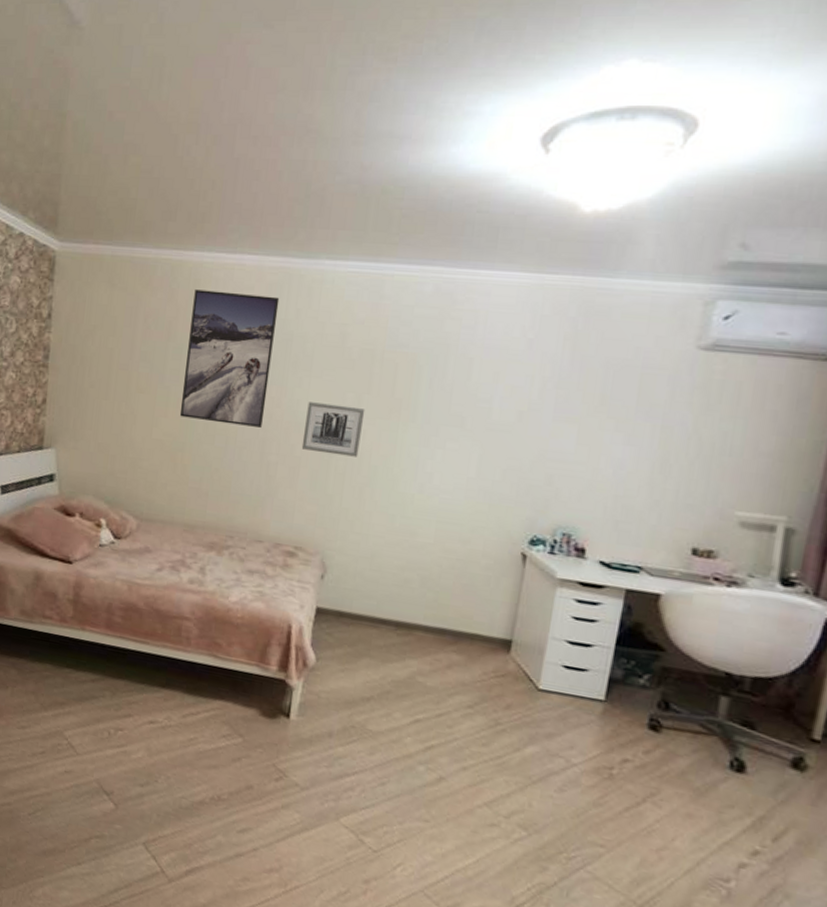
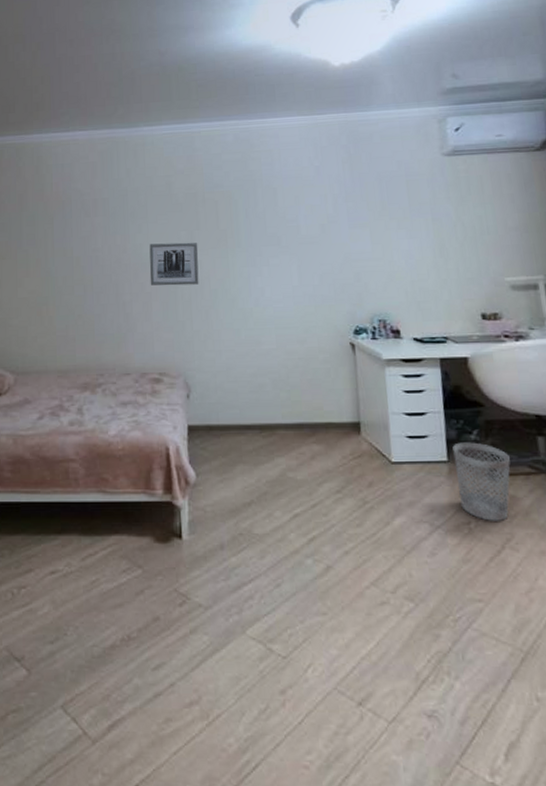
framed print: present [179,289,280,428] -> none [39,161,114,275]
wastebasket: none [607,684,680,775] -> present [452,442,511,521]

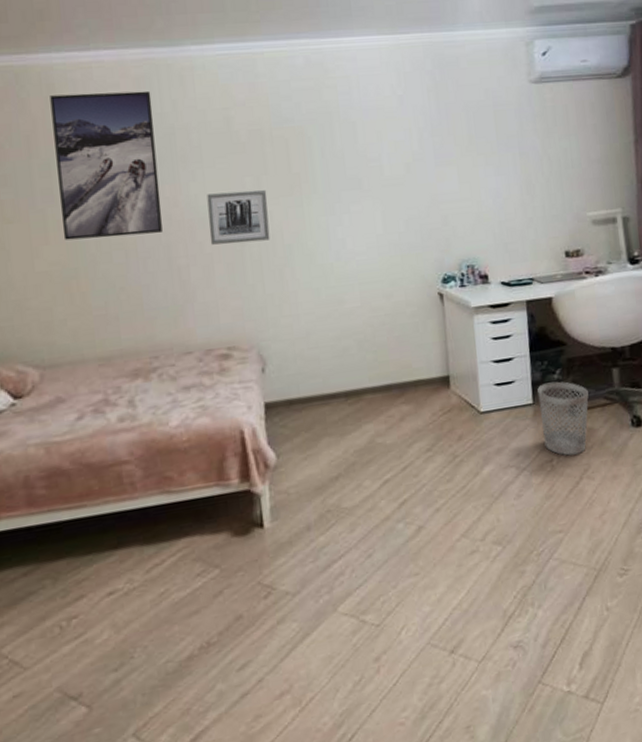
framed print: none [39,161,114,275] -> present [50,90,163,240]

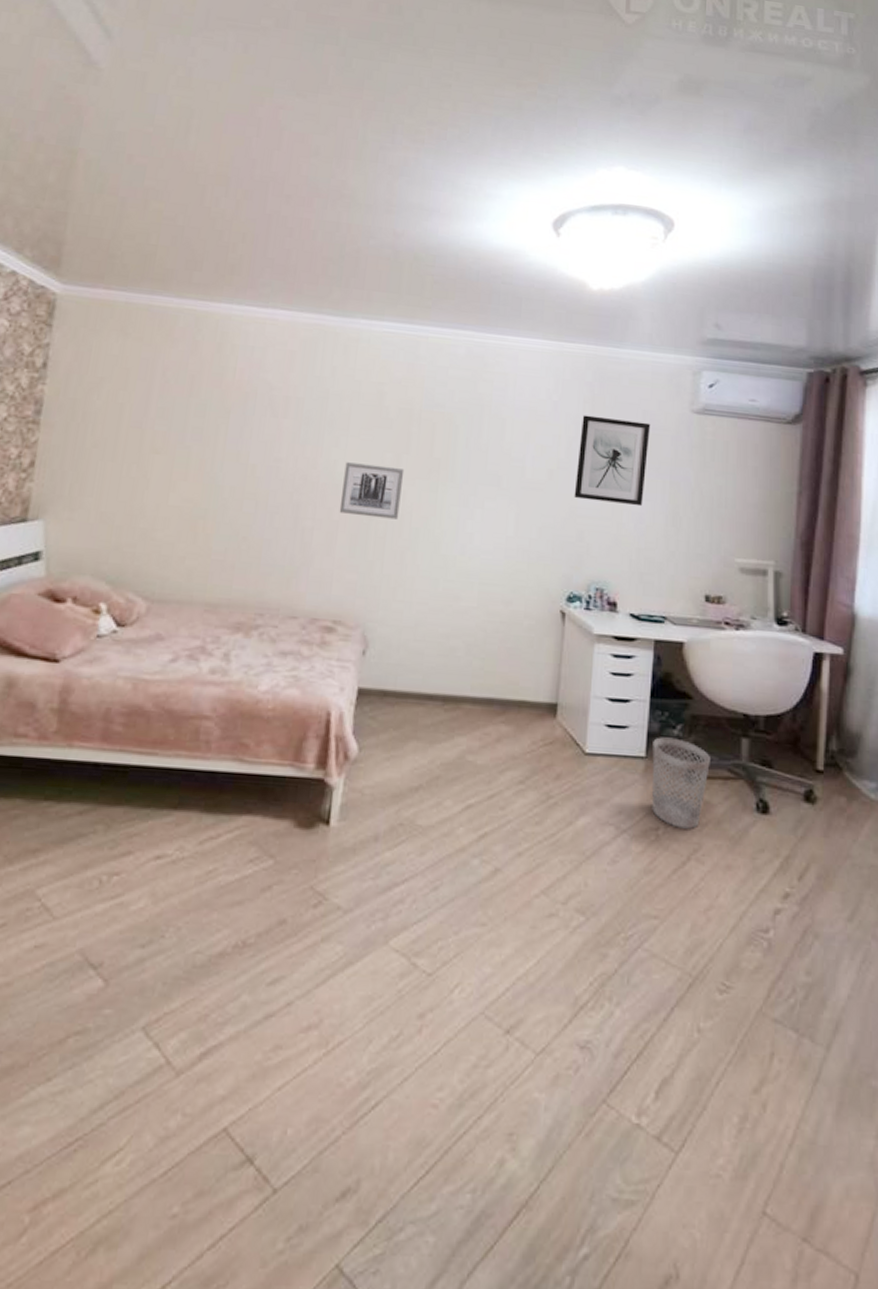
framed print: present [50,90,163,240] -> none [202,342,314,490]
wall art: none [428,100,498,186] -> present [574,415,651,507]

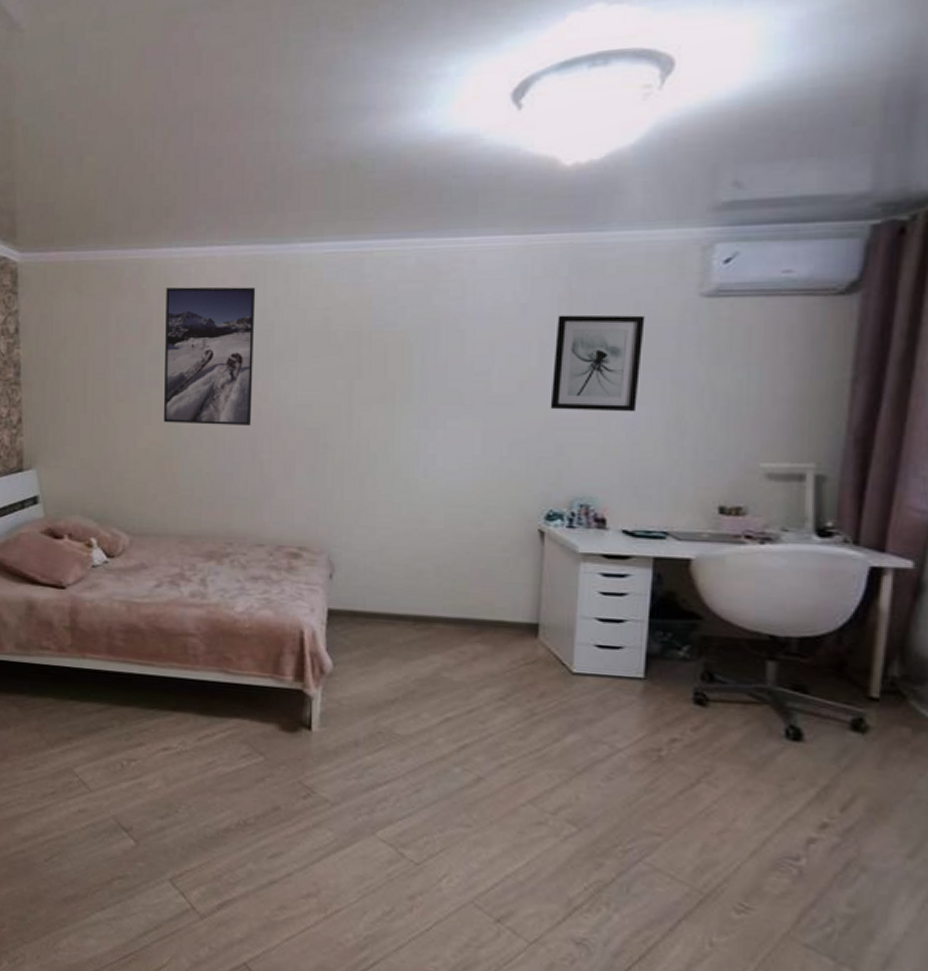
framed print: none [202,342,314,490] -> present [163,287,256,425]
wall art: present [339,462,405,520] -> none [294,393,358,446]
wastebasket: present [652,737,710,829] -> none [652,658,725,752]

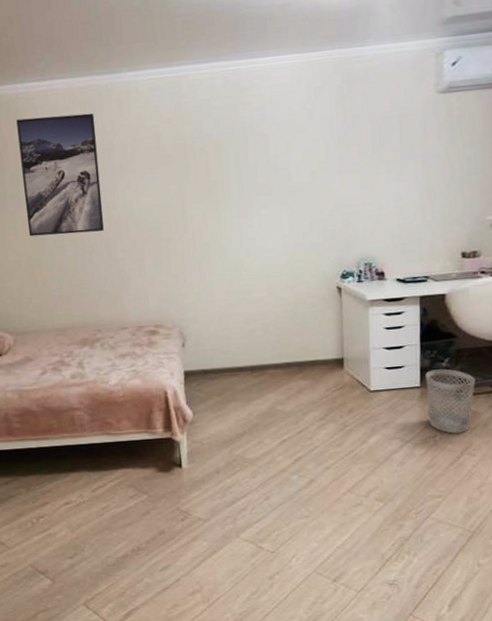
wall art: present [550,314,645,412] -> none [336,111,400,192]
wastebasket: none [652,658,725,752] -> present [425,369,475,434]

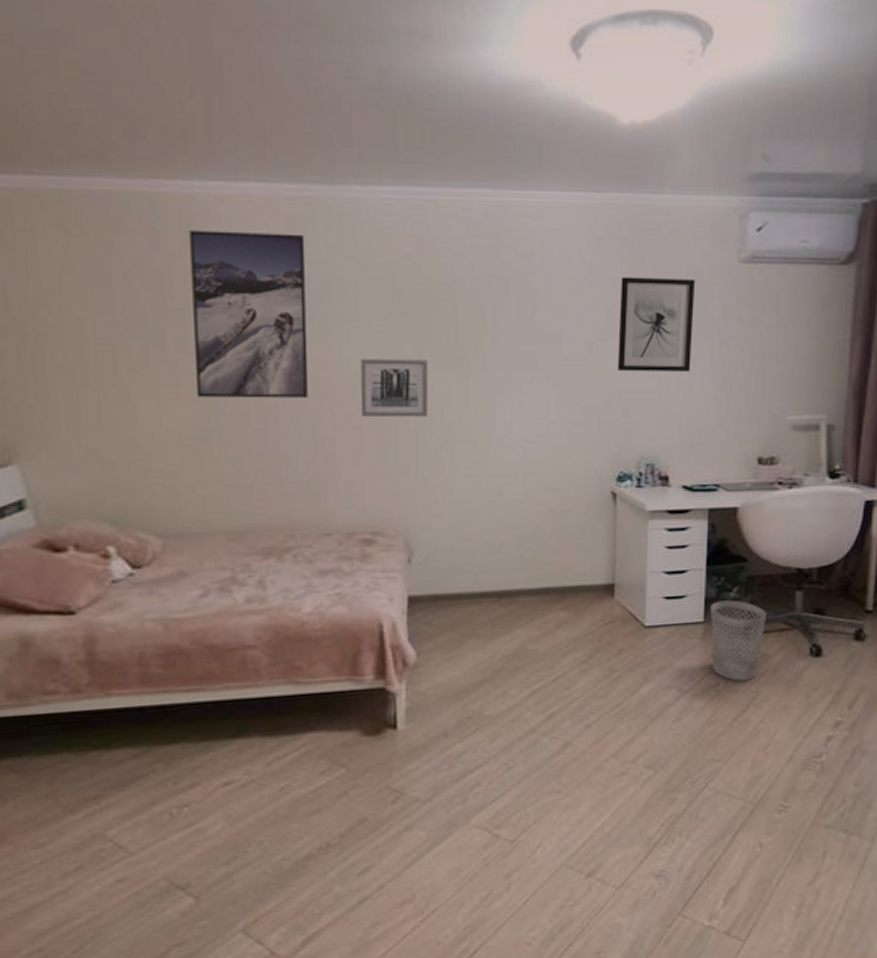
wall art: none [139,196,191,242] -> present [360,358,429,418]
wall art: none [336,111,400,192] -> present [617,276,696,373]

